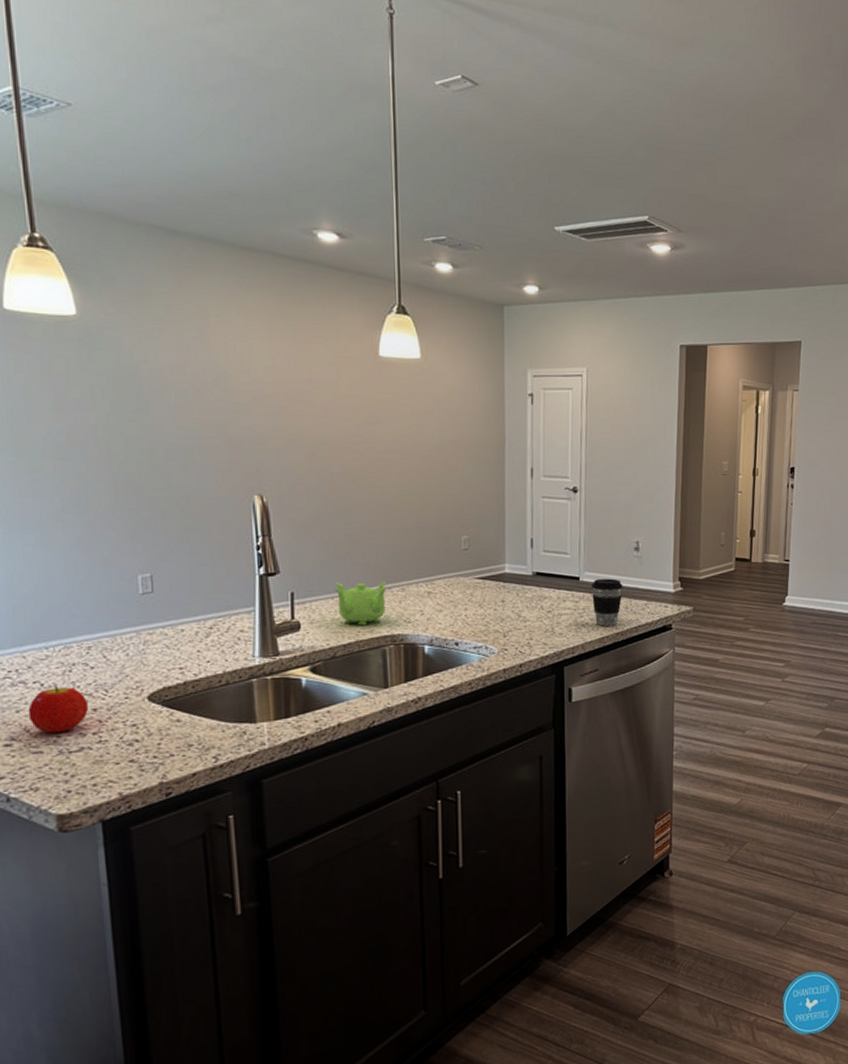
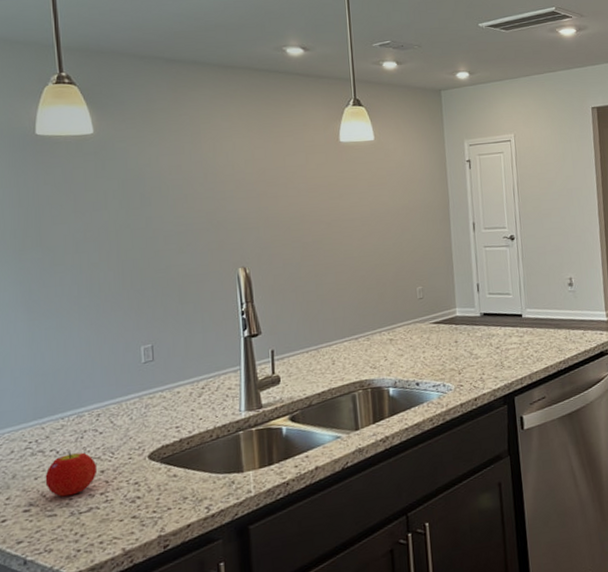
teapot: present [335,581,387,626] -> none [309,333,354,375]
coffee cup: present [591,578,623,626] -> none [533,312,561,357]

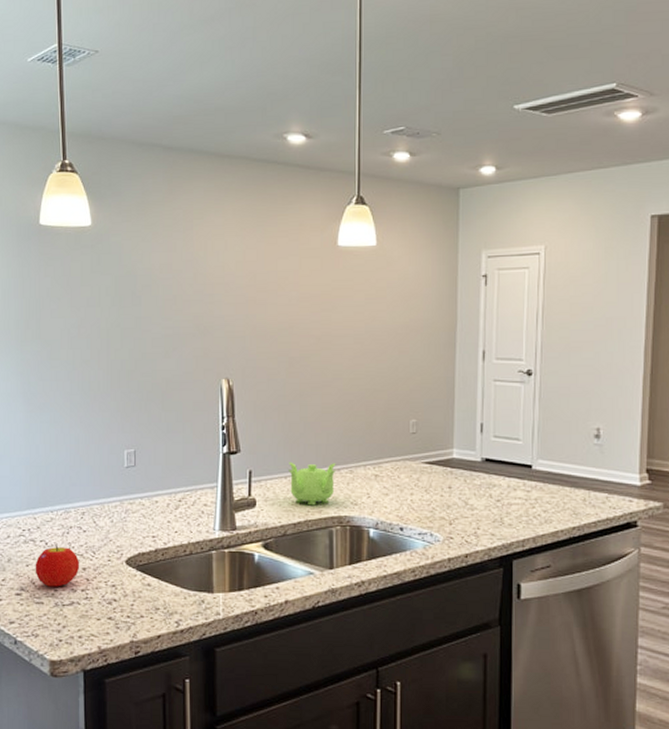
teapot: none [309,333,354,375] -> present [289,462,336,506]

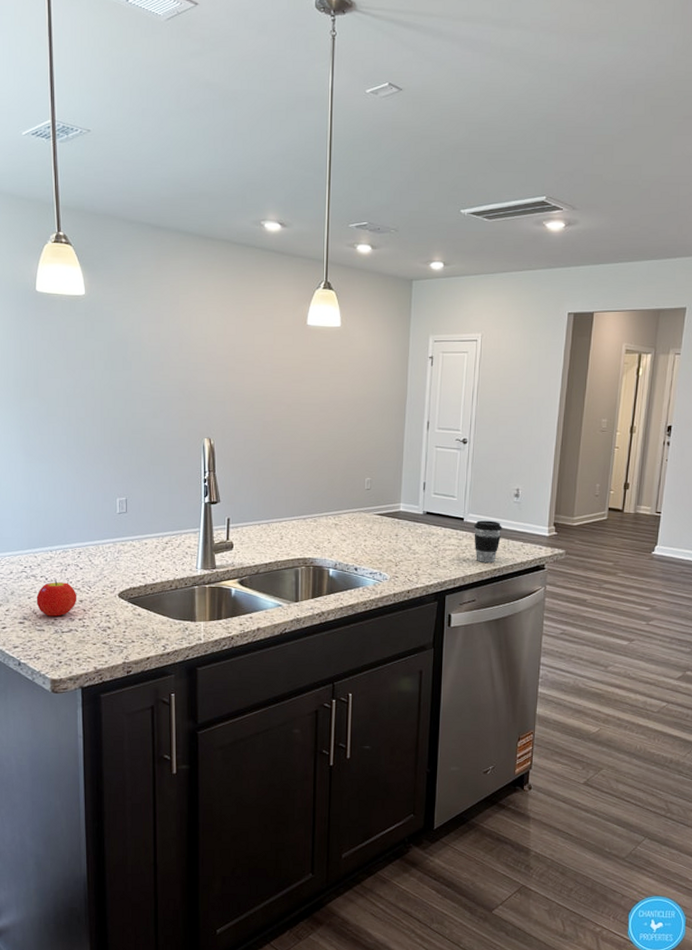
teapot: present [289,462,336,506] -> none [262,511,303,549]
coffee cup: none [545,468,581,519] -> present [474,520,502,563]

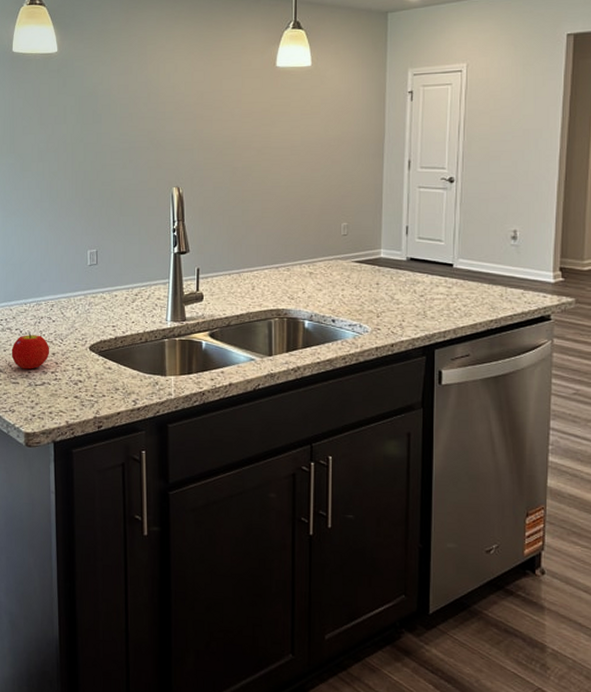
coffee cup: present [474,520,502,563] -> none [465,266,498,313]

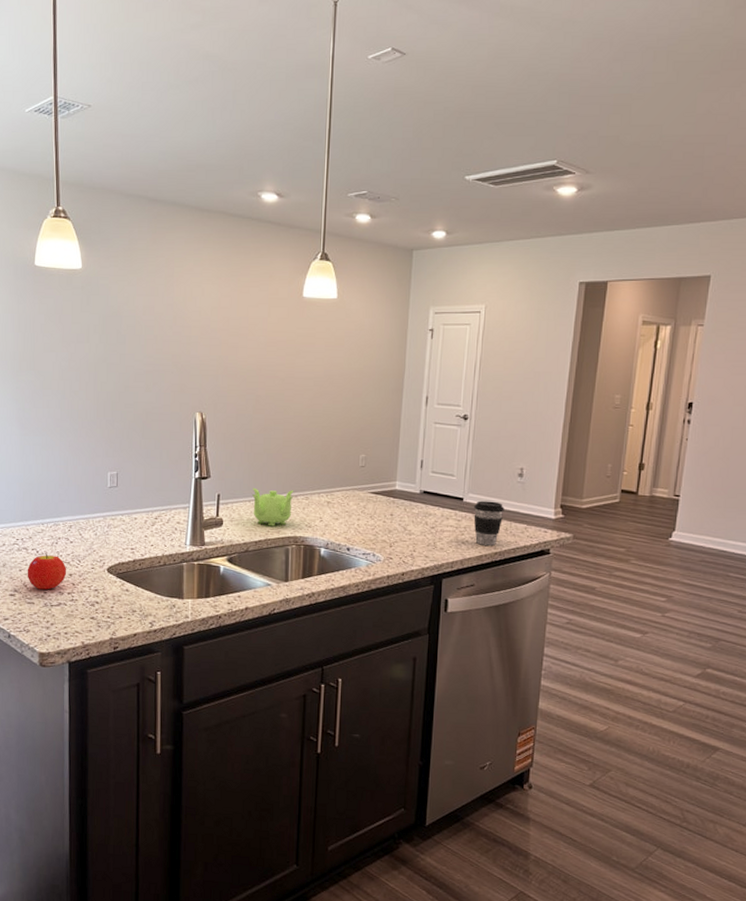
teapot: none [232,260,275,300] -> present [252,487,294,527]
coffee cup: none [465,266,498,313] -> present [473,501,504,546]

